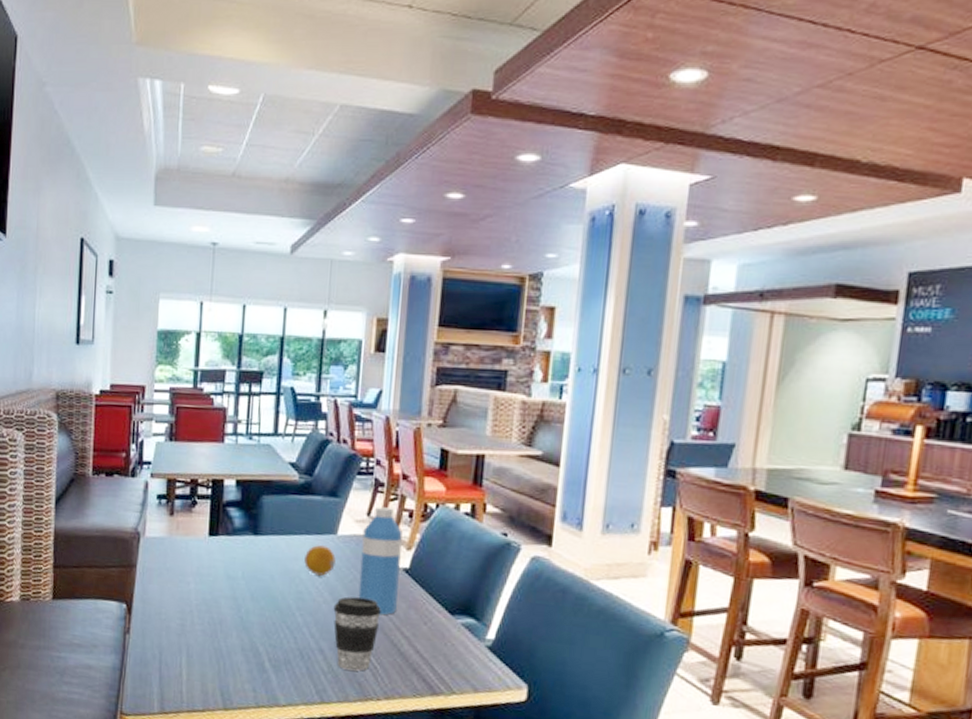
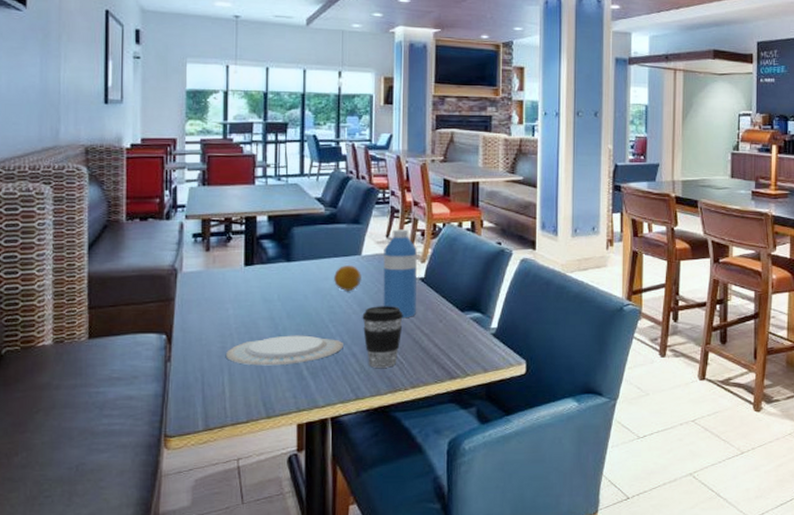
plate: none [184,619,311,653] -> present [225,335,343,366]

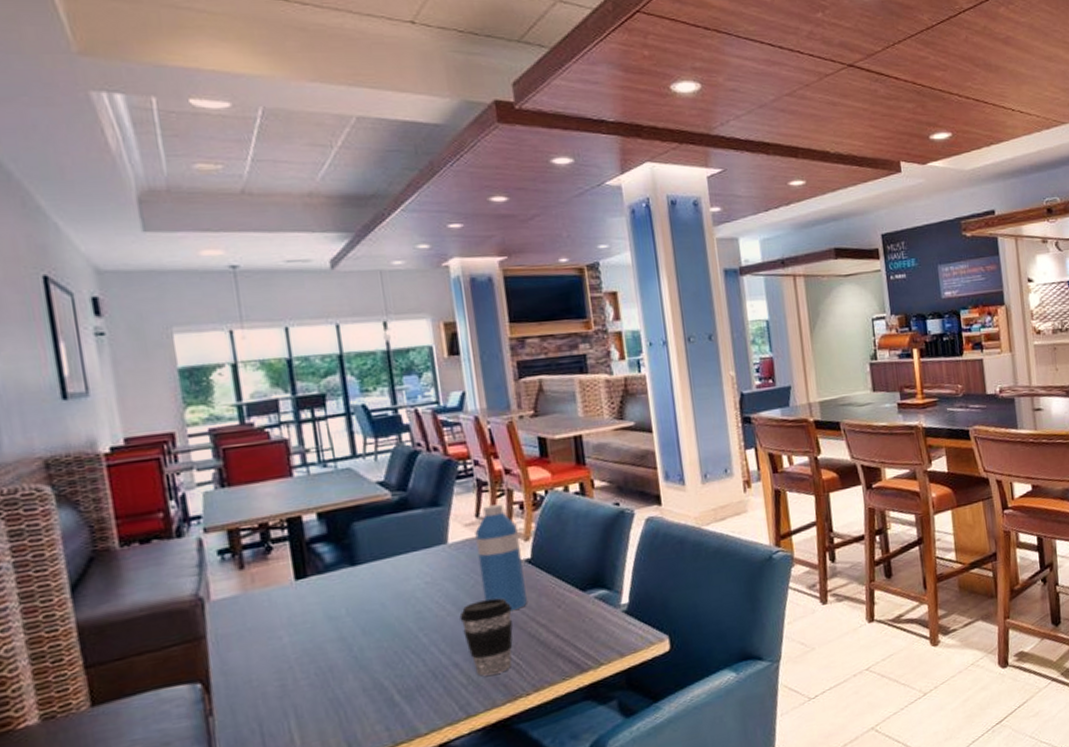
plate: present [225,335,343,366] -> none [286,650,442,702]
fruit: present [334,264,361,291] -> none [416,557,452,590]

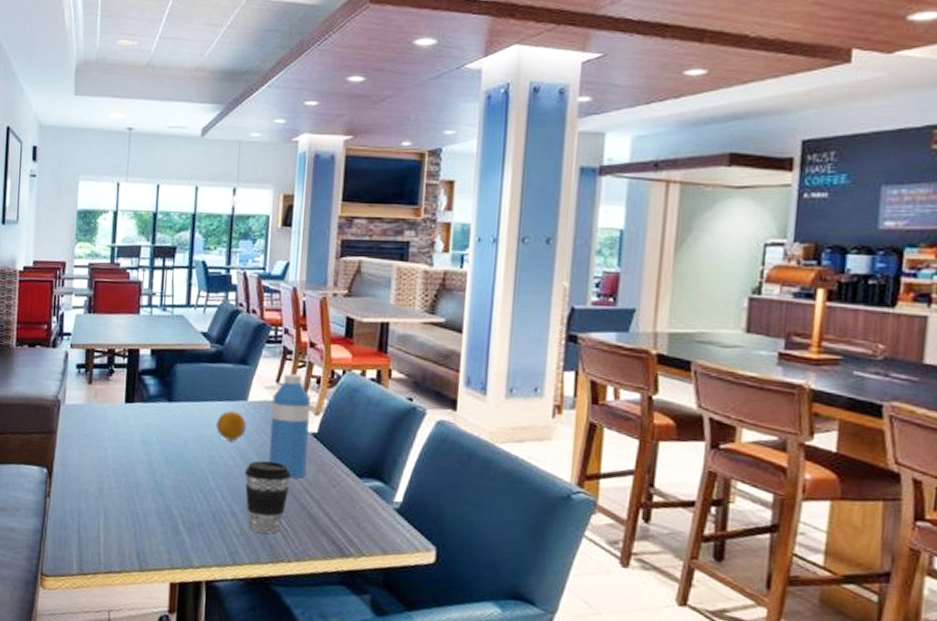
fruit: none [416,557,452,590] -> present [216,410,246,441]

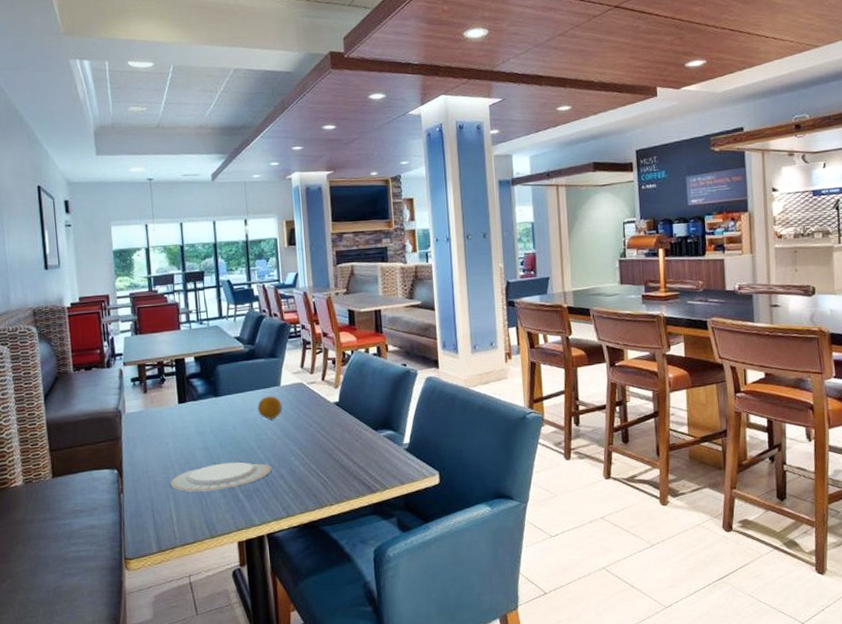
plate: none [102,483,223,516] -> present [169,461,272,492]
coffee cup: present [244,460,291,534] -> none [286,430,323,487]
water bottle: present [268,373,311,479] -> none [300,359,334,441]

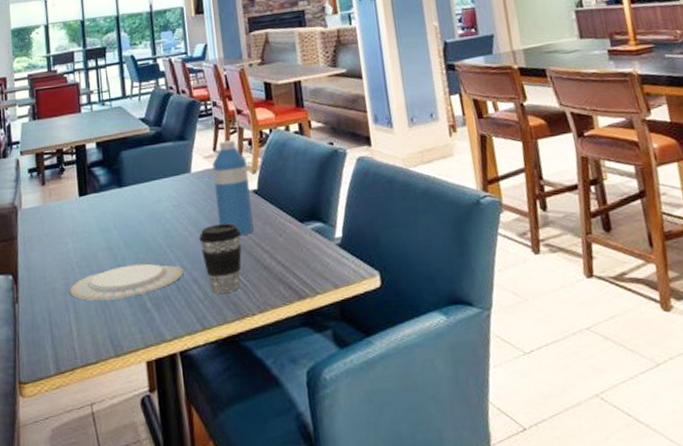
fruit: present [258,395,282,419] -> none [166,183,194,212]
coffee cup: none [286,430,323,487] -> present [199,223,242,293]
water bottle: none [300,359,334,441] -> present [212,140,254,236]

